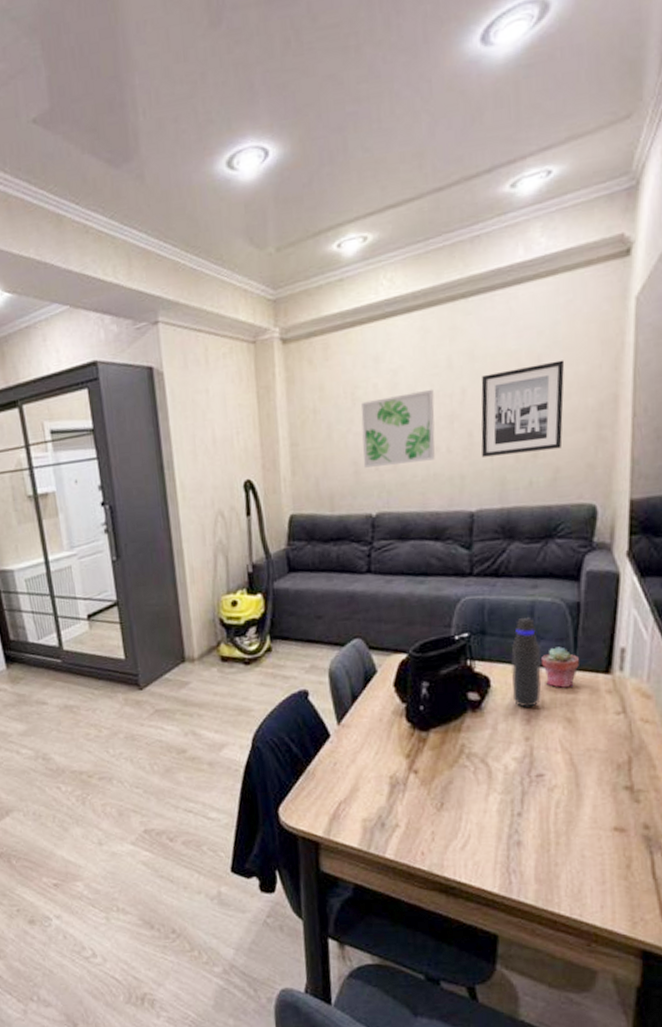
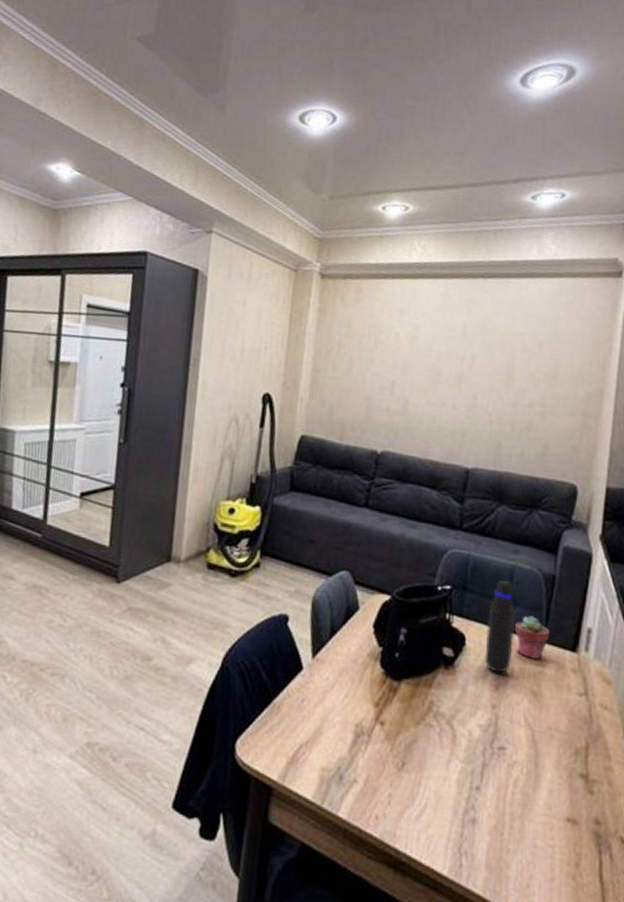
wall art: present [361,389,435,468] -> none [376,346,448,413]
wall art: present [481,360,565,457] -> none [483,347,562,427]

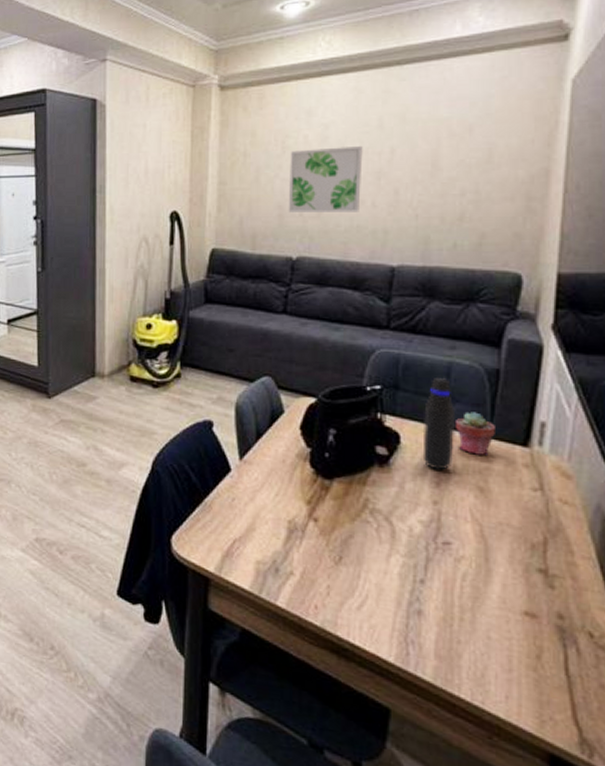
wall art: none [376,346,448,413] -> present [288,145,363,212]

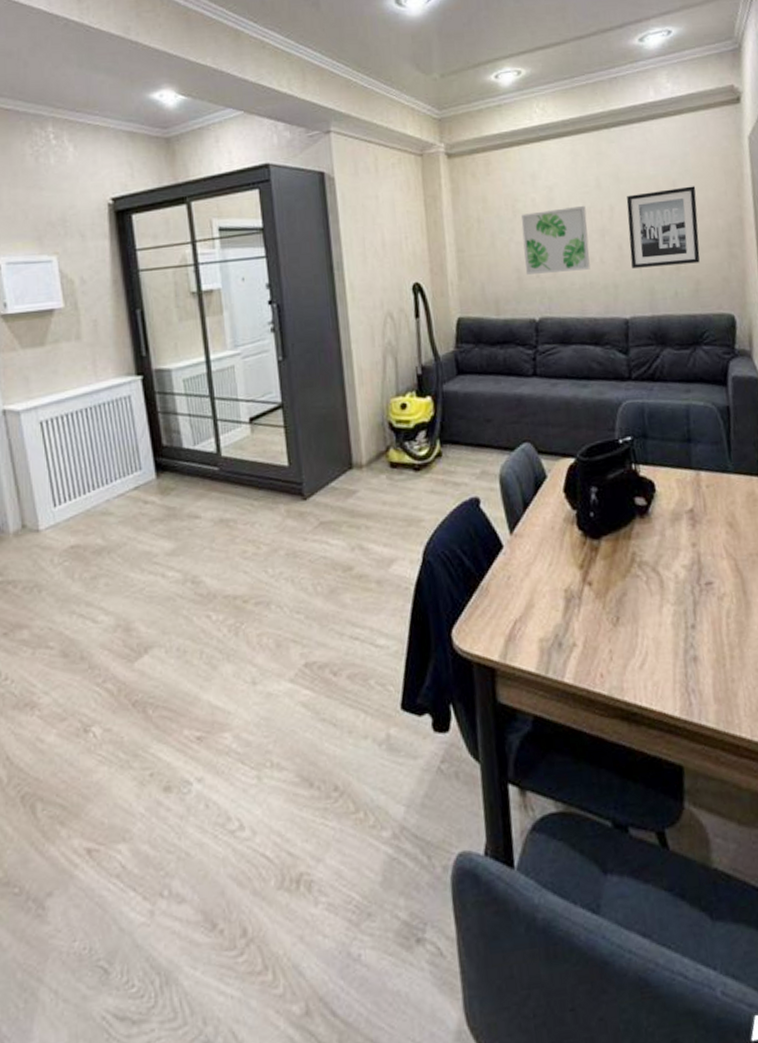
wall art: none [407,131,496,215] -> present [626,186,700,269]
water bottle: present [422,378,456,471] -> none [672,421,704,513]
potted succulent: present [454,412,495,456] -> none [699,450,734,492]

